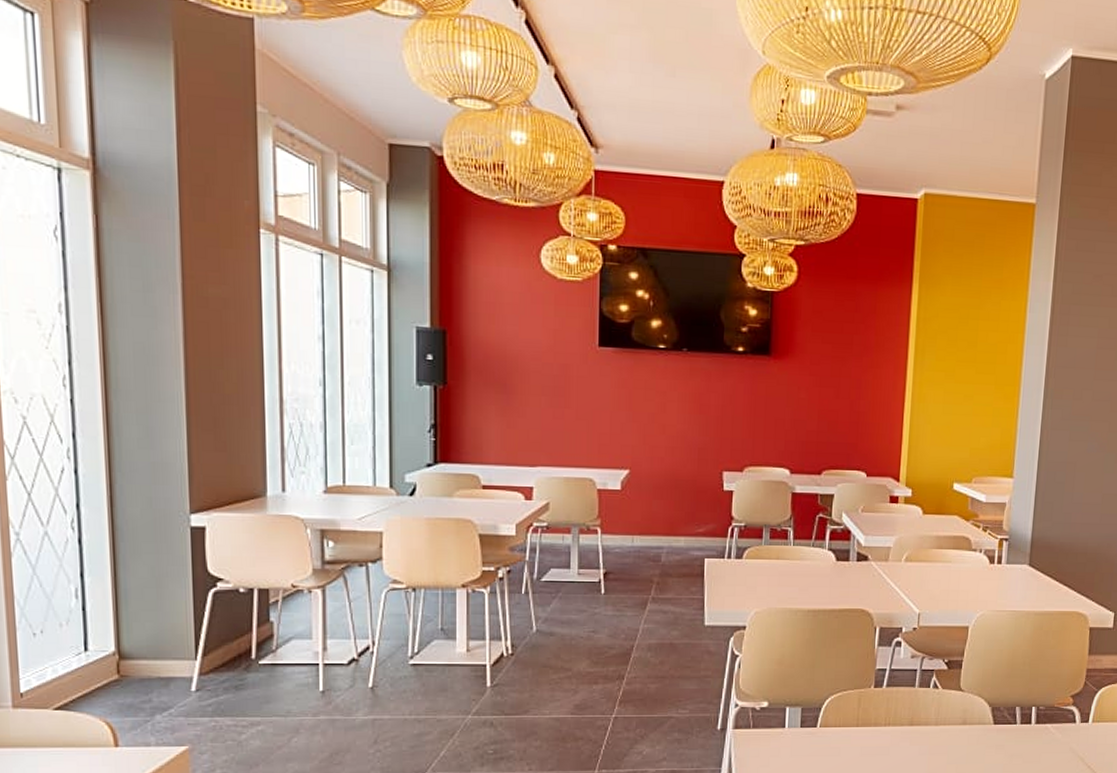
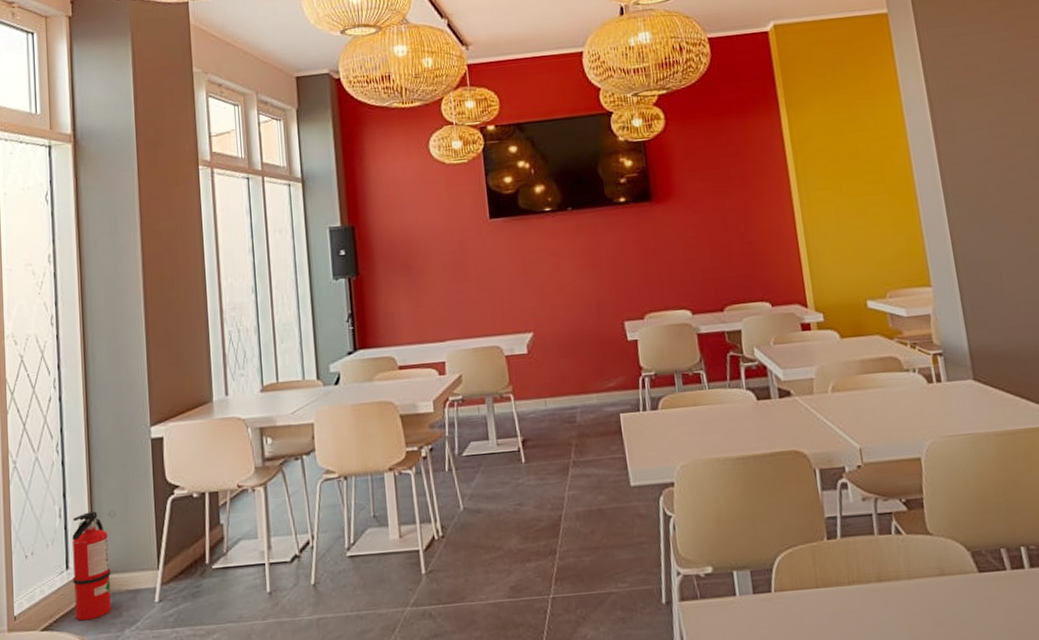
fire extinguisher: none [92,595,146,703] -> present [72,510,116,621]

